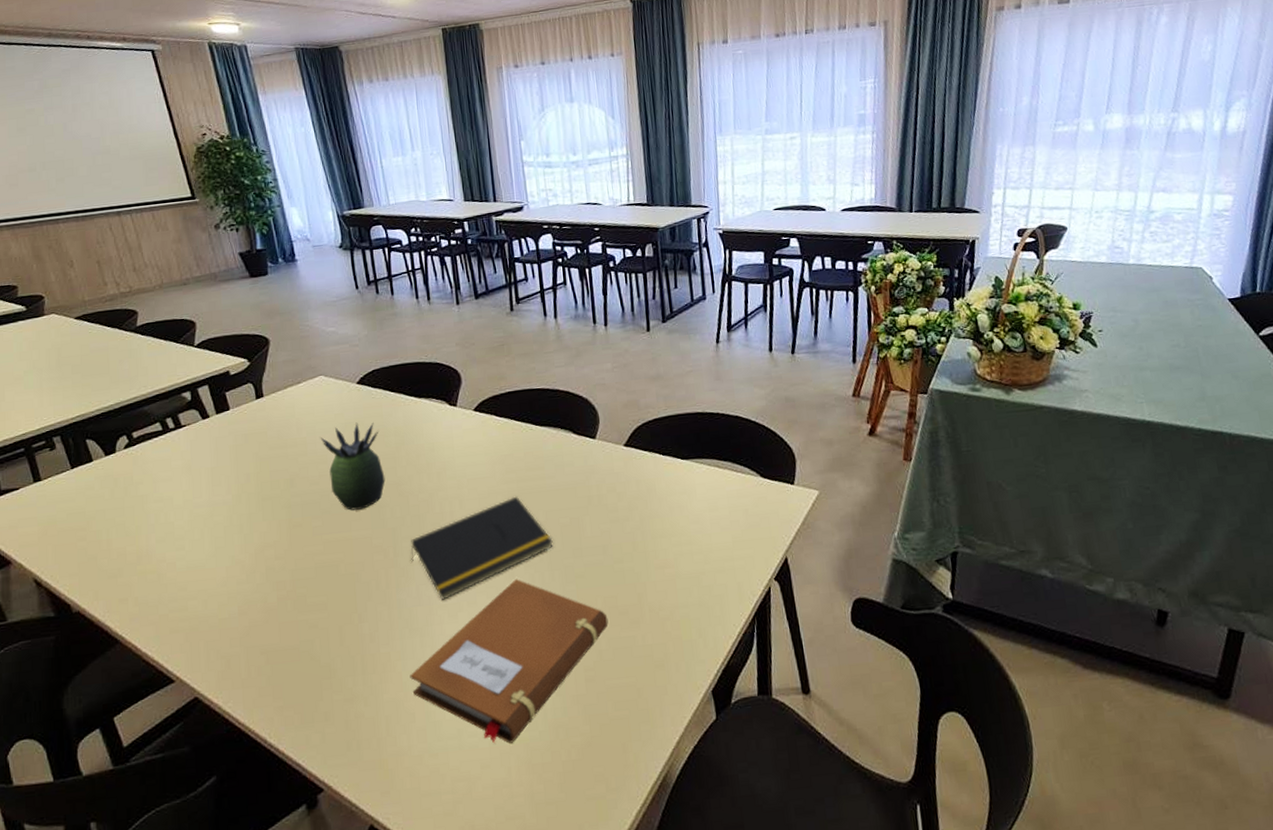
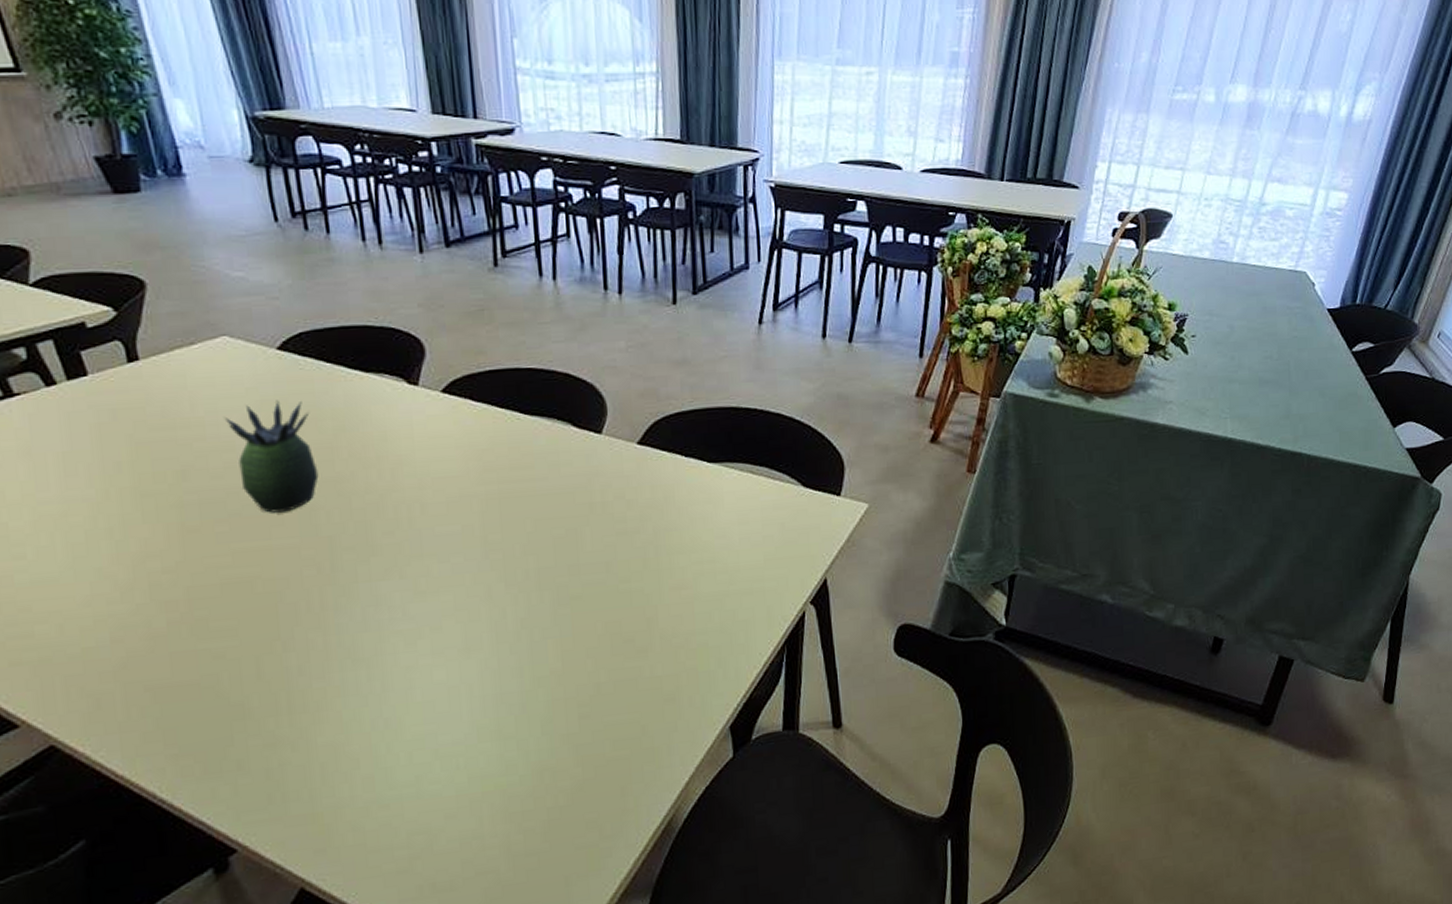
notepad: present [410,496,553,600] -> none [354,500,543,625]
notebook: present [410,579,609,744] -> none [352,600,610,791]

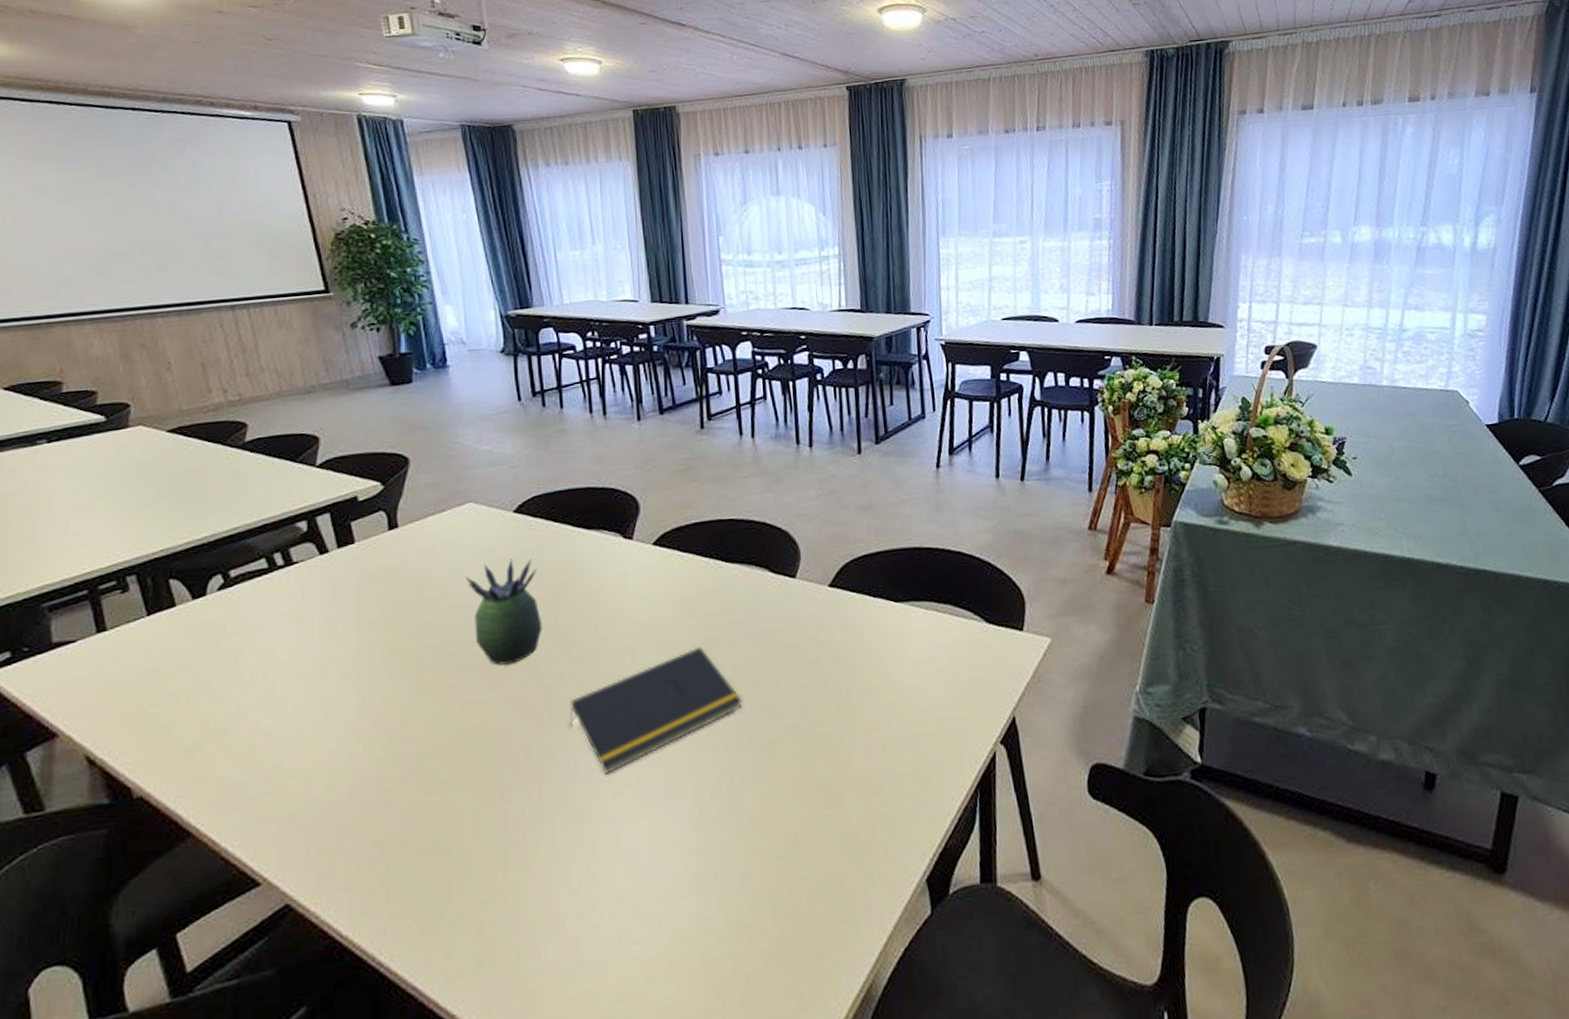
notepad: none [354,500,543,625] -> present [569,646,742,774]

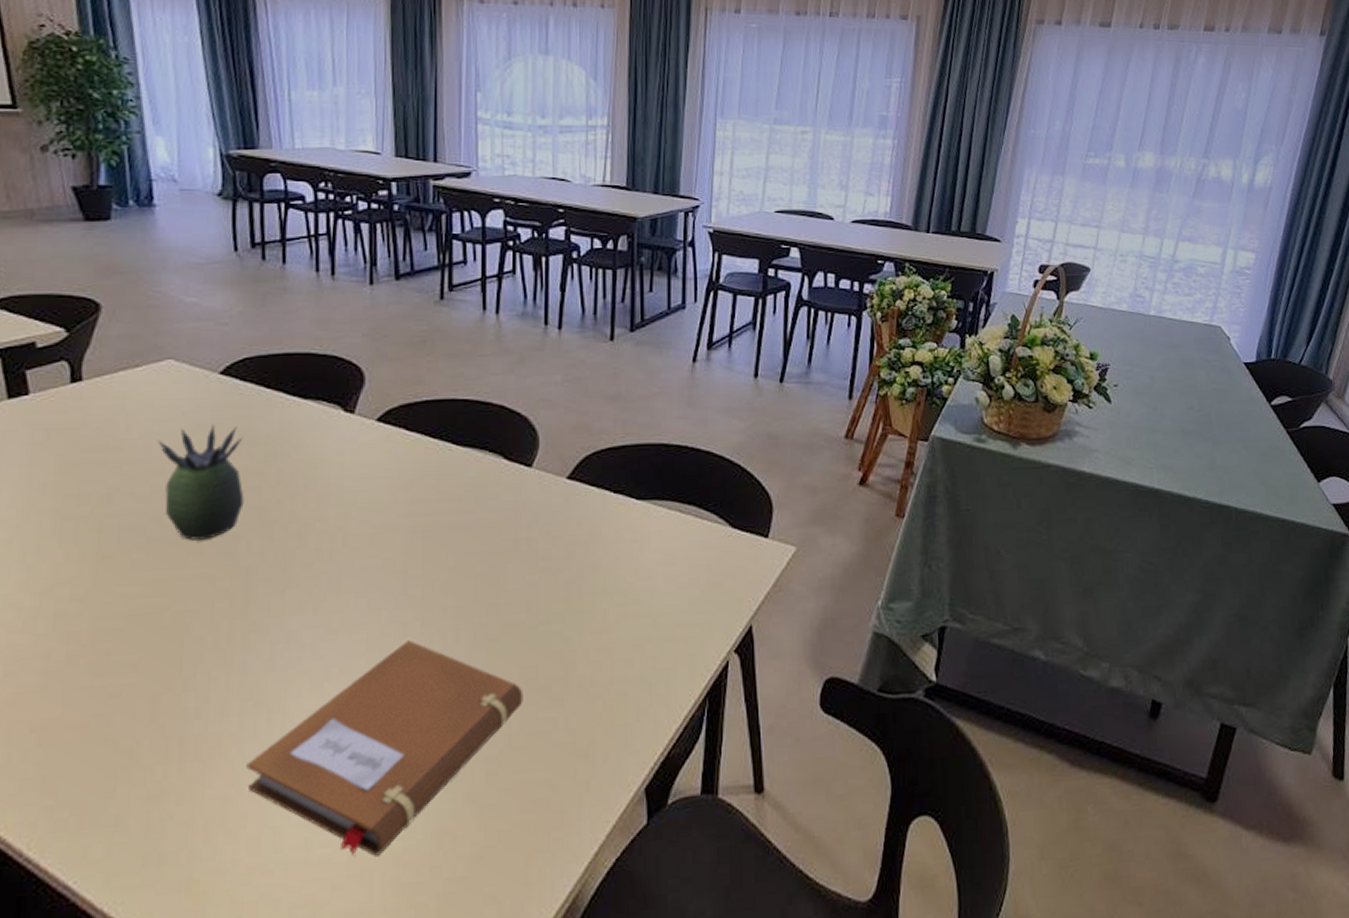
notebook: none [561,747,806,953] -> present [246,640,523,857]
notepad: present [569,646,742,774] -> none [267,533,463,665]

